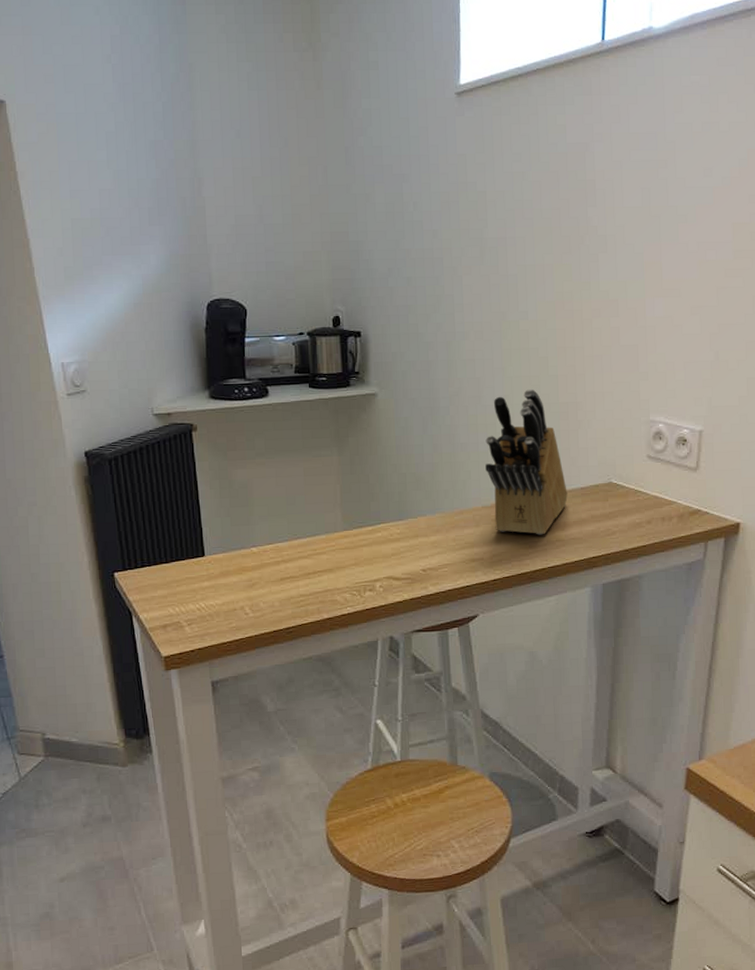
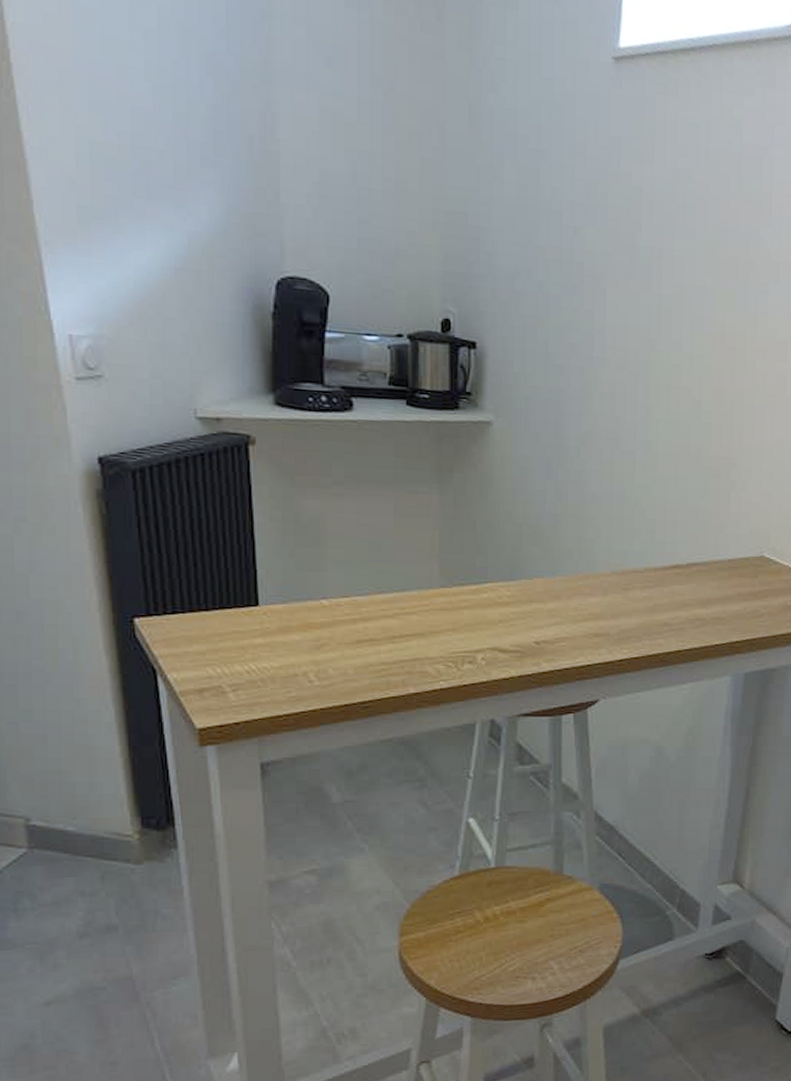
knife block: present [485,388,568,535] -> none [619,436,713,611]

